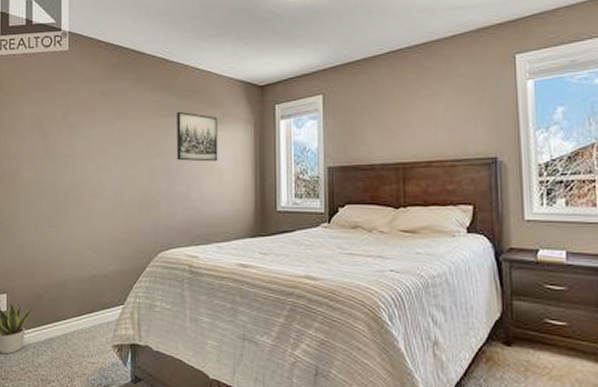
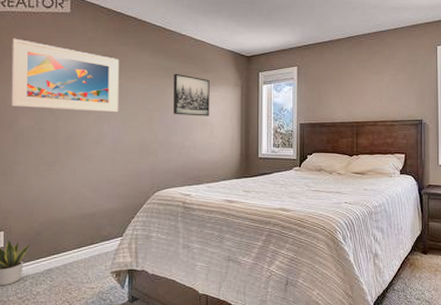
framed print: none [13,82,119,161] -> present [11,38,120,113]

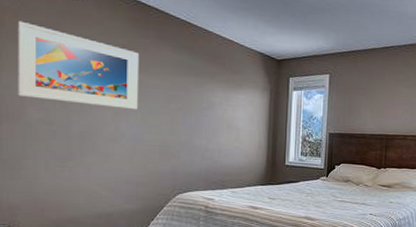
wall art: present [174,74,210,116] -> none [198,73,237,120]

